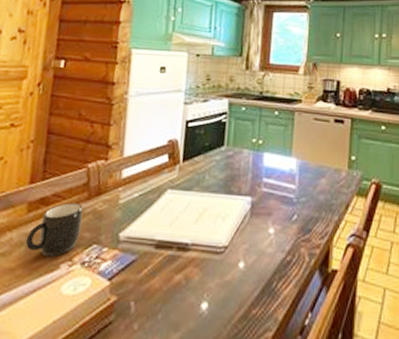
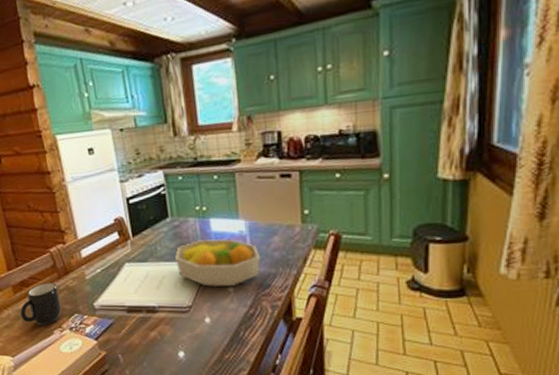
fruit bowl: none [221,173,305,228] -> present [175,239,260,287]

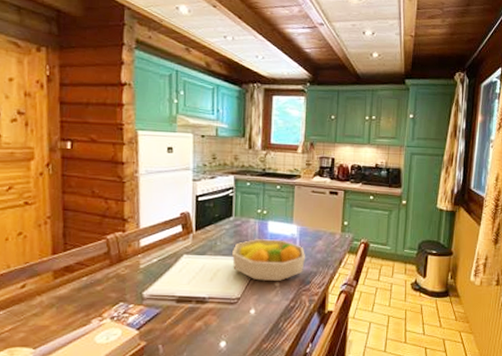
mug: present [20,282,62,326] -> none [56,269,107,315]

